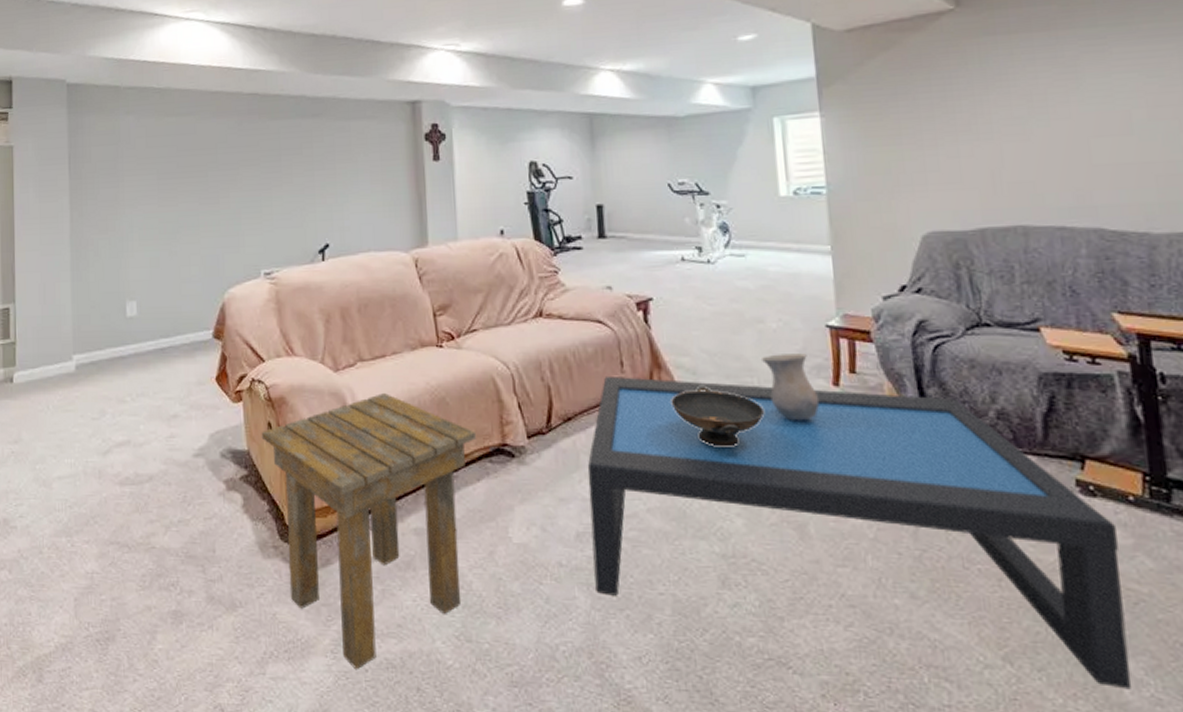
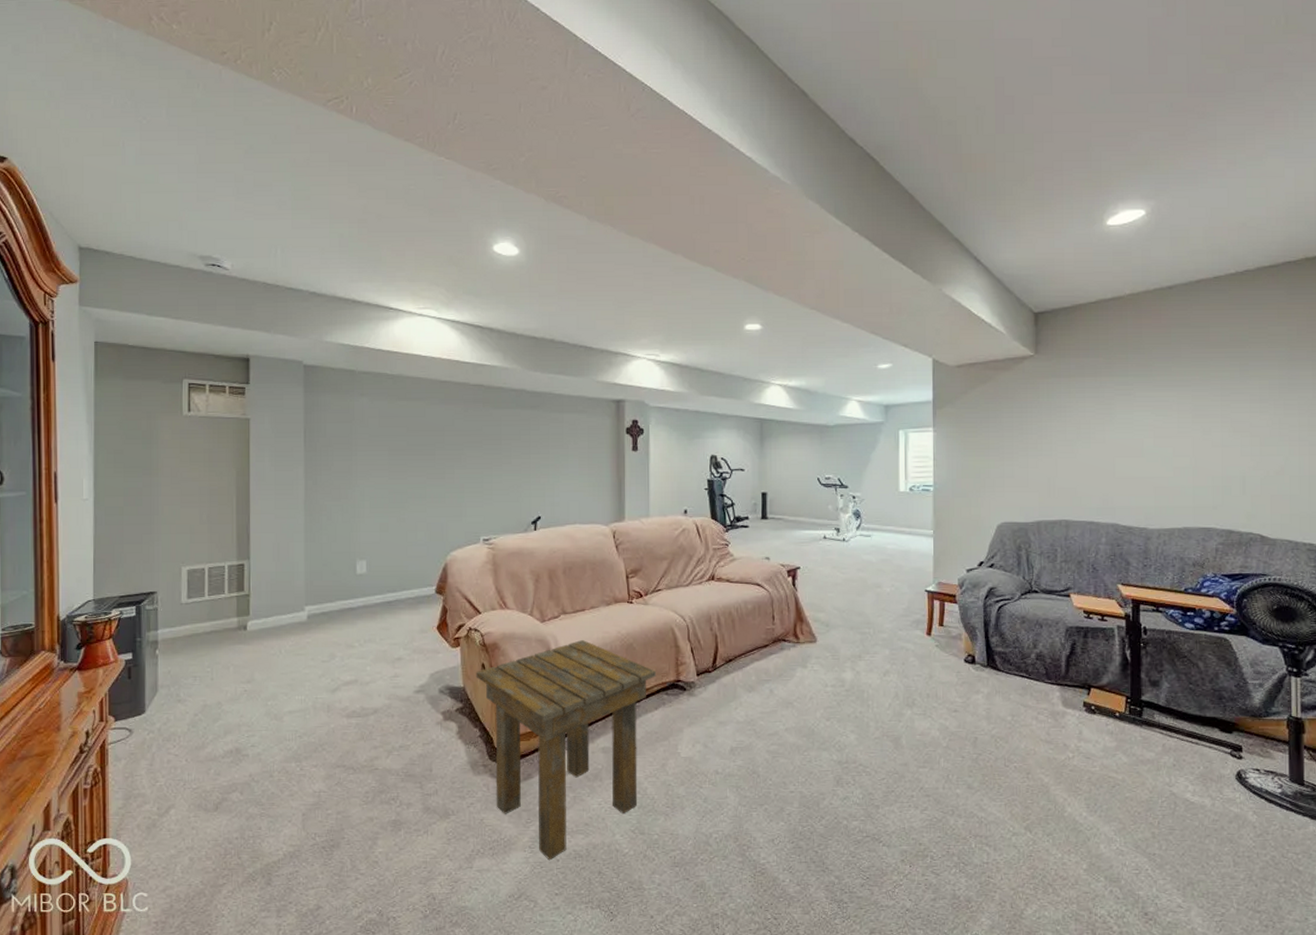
coffee table: present [587,375,1131,690] -> none [742,627,1107,845]
decorative bowl: present [671,387,765,447] -> none [808,636,877,681]
vase: present [762,353,820,420] -> none [878,611,916,660]

